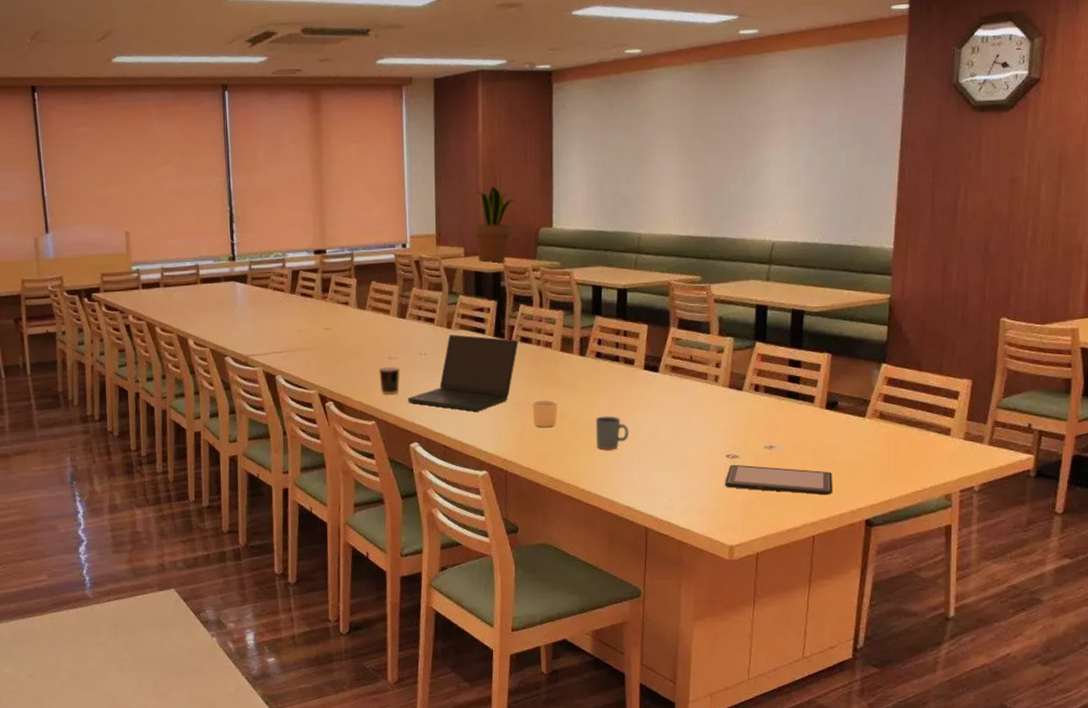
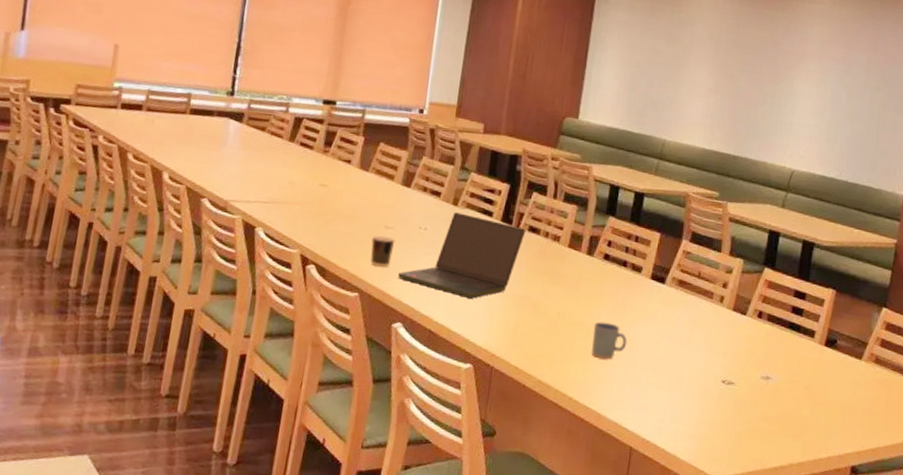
potted plant: present [474,186,517,263] -> none [497,66,546,146]
cup: present [533,400,557,428] -> none [529,296,557,327]
tablet: present [725,464,833,496] -> none [717,391,824,436]

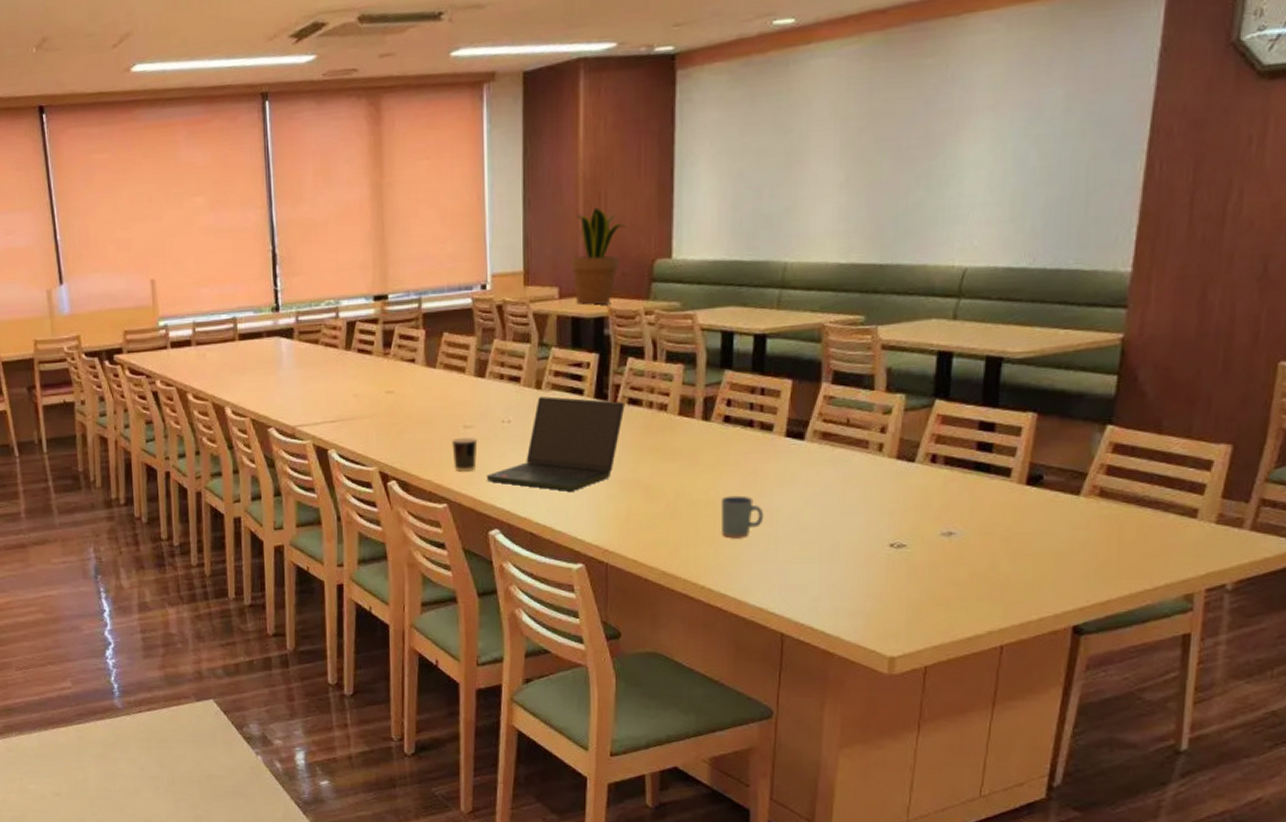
potted plant: none [497,66,546,146] -> present [571,207,626,306]

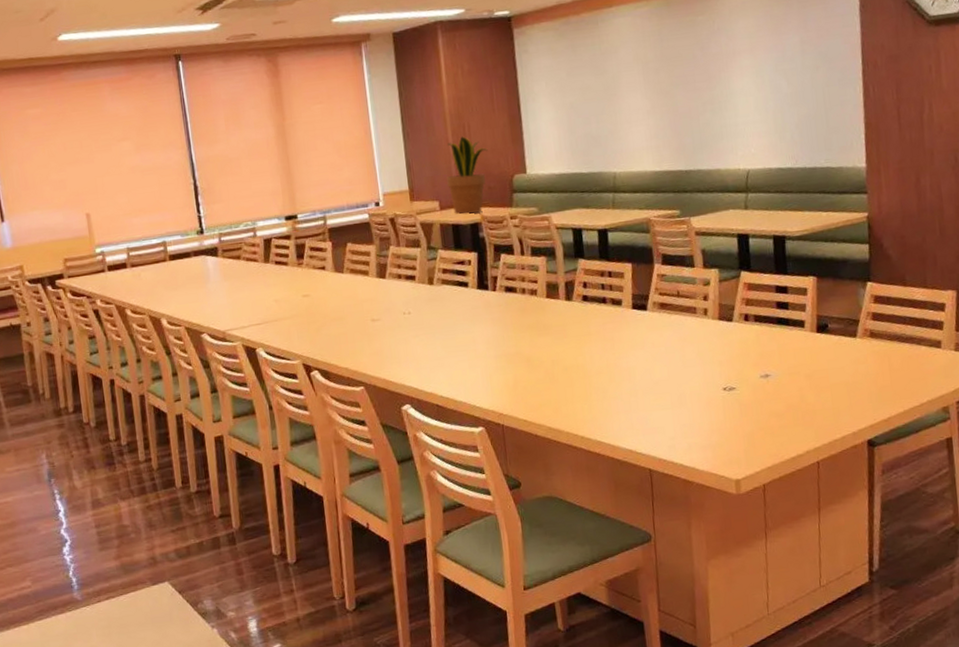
mug: present [452,437,478,472] -> none [363,328,386,358]
laptop: present [487,396,625,491] -> none [395,290,503,368]
mug: present [720,495,764,537] -> none [588,359,624,394]

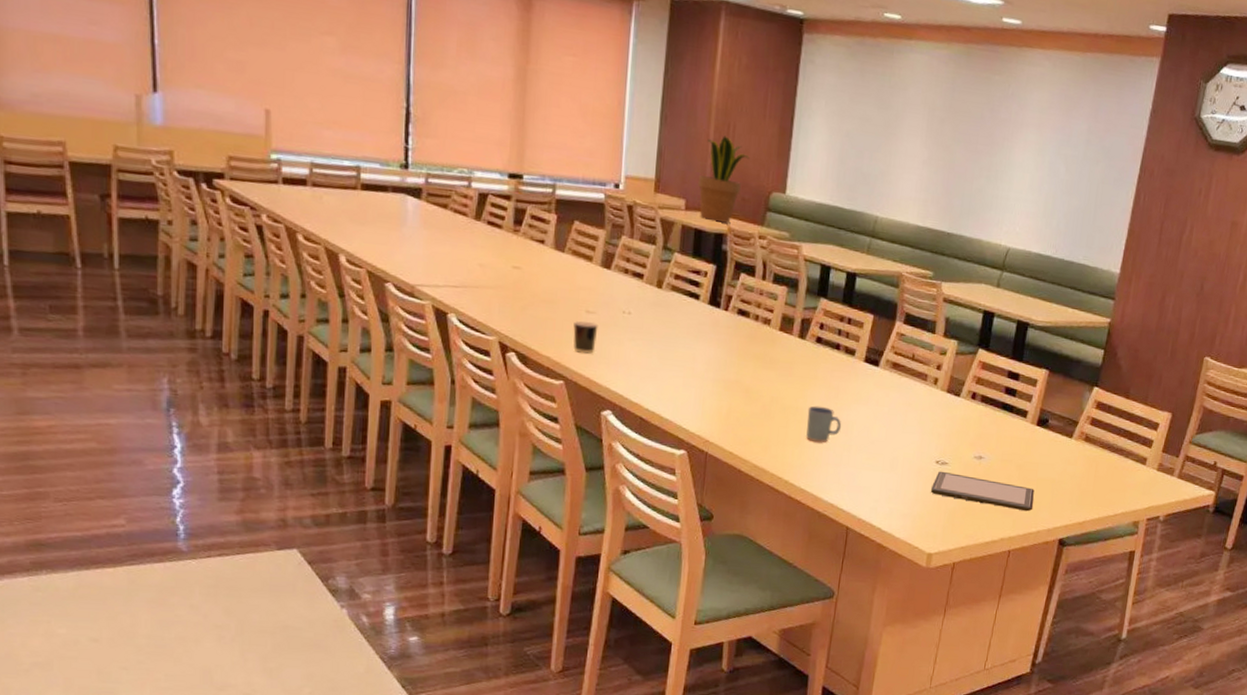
mug: none [363,328,386,358] -> present [573,321,598,354]
mug: none [588,359,624,394] -> present [805,405,842,442]
tablet: none [724,395,833,421] -> present [931,471,1035,512]

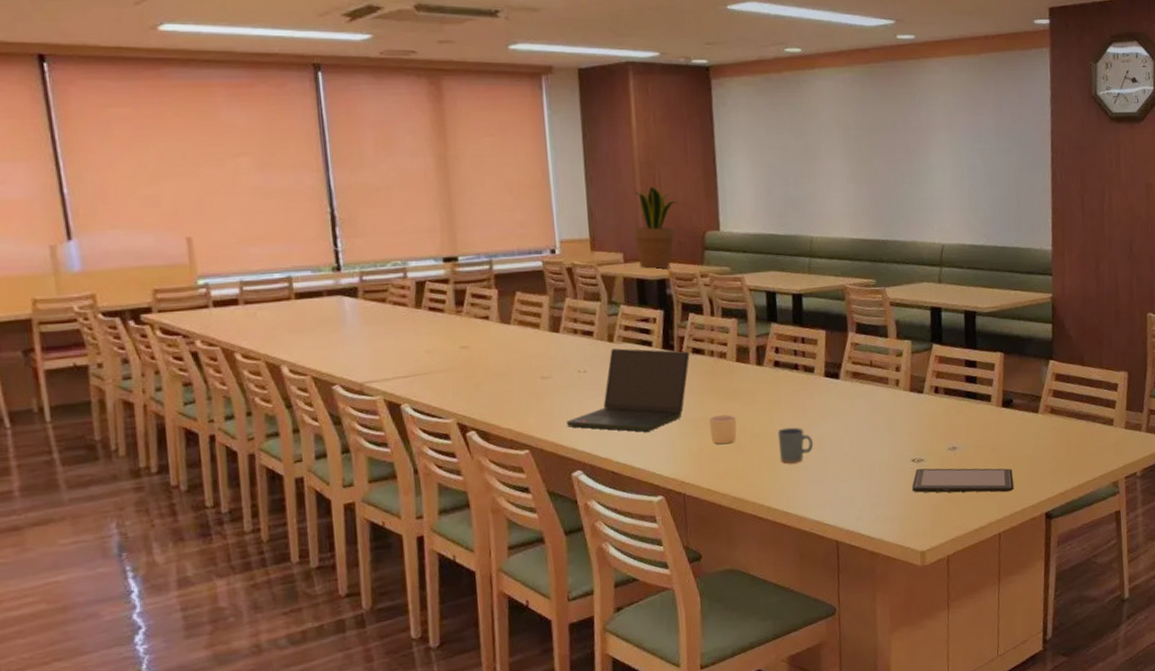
mug: present [573,321,598,354] -> none [530,387,556,419]
laptop: none [604,295,735,385] -> present [567,348,690,432]
cup: none [742,381,770,412] -> present [709,414,737,445]

